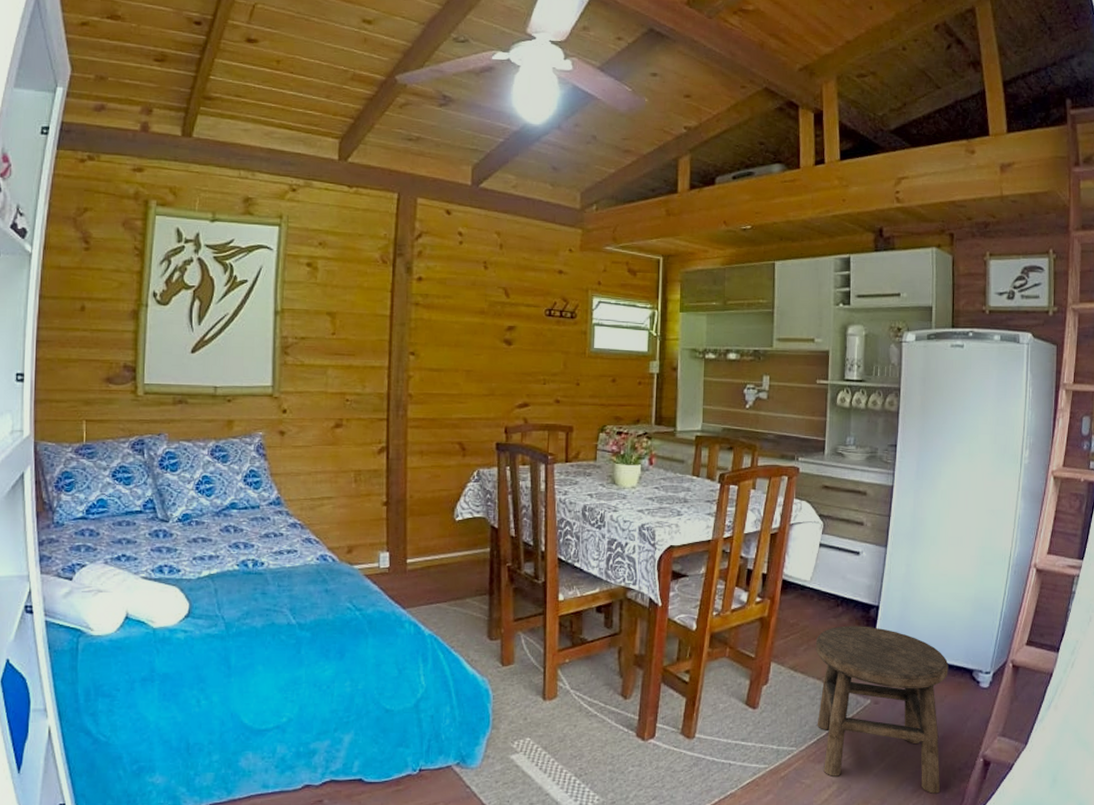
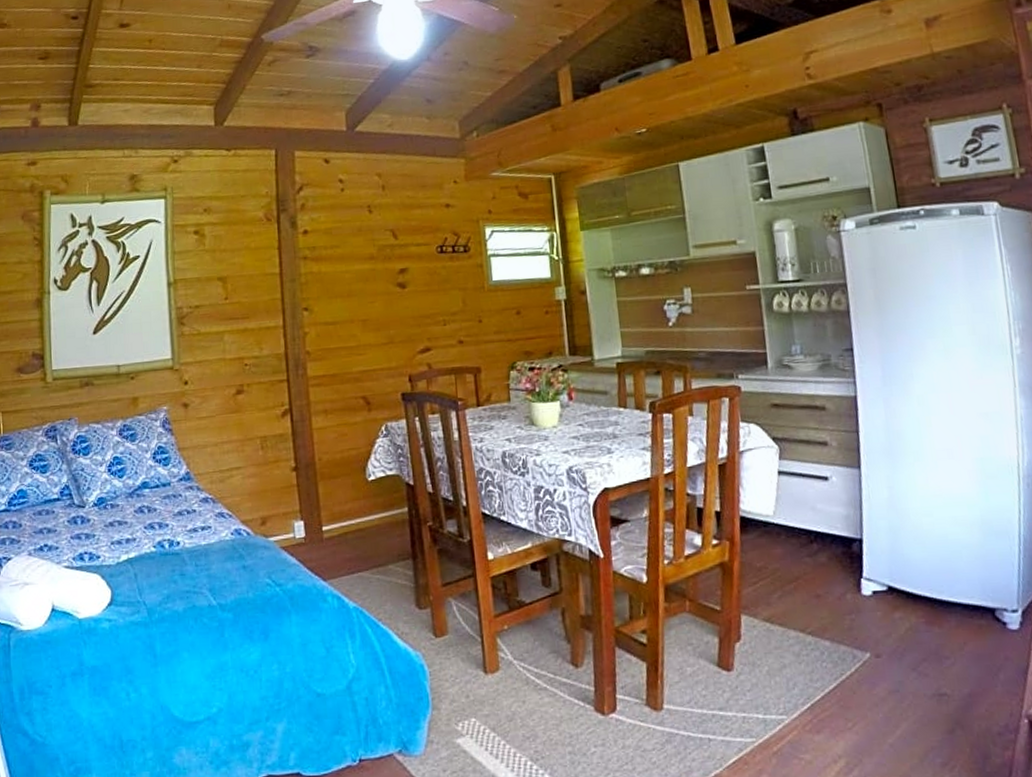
stool: present [815,626,949,794] -> none [790,564,978,766]

